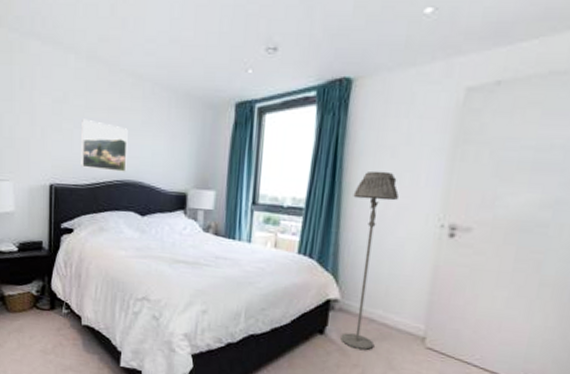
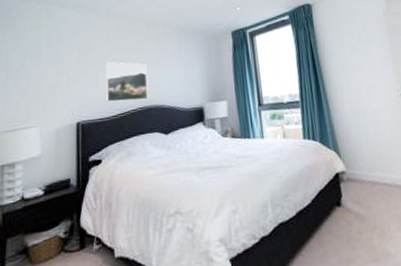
floor lamp: present [340,170,399,350] -> none [333,62,384,212]

